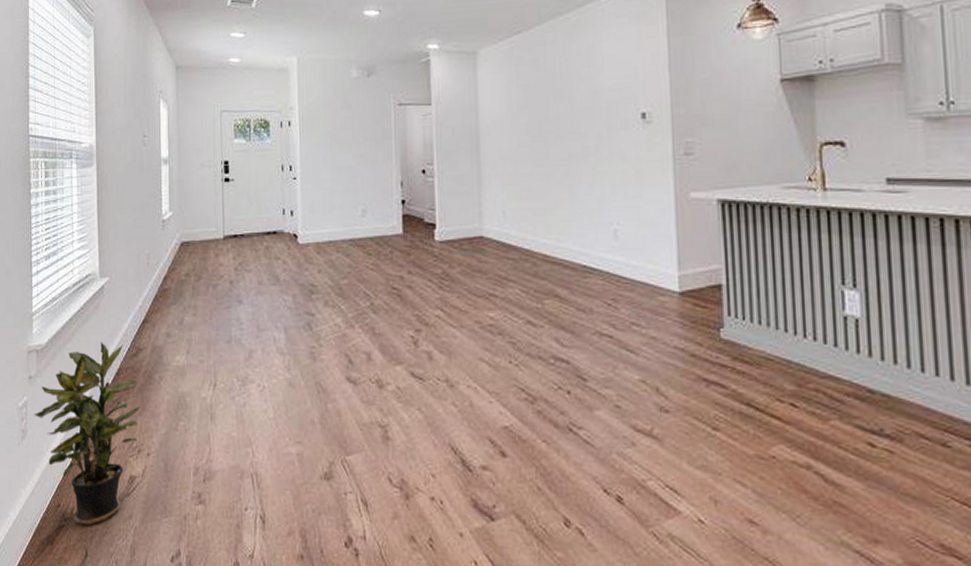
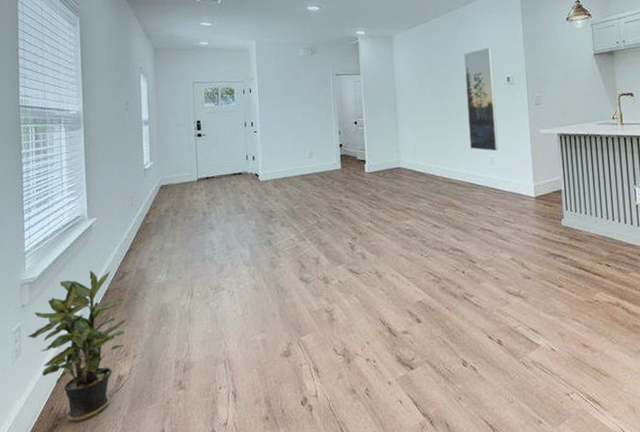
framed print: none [578,68,626,222] -> present [464,47,498,152]

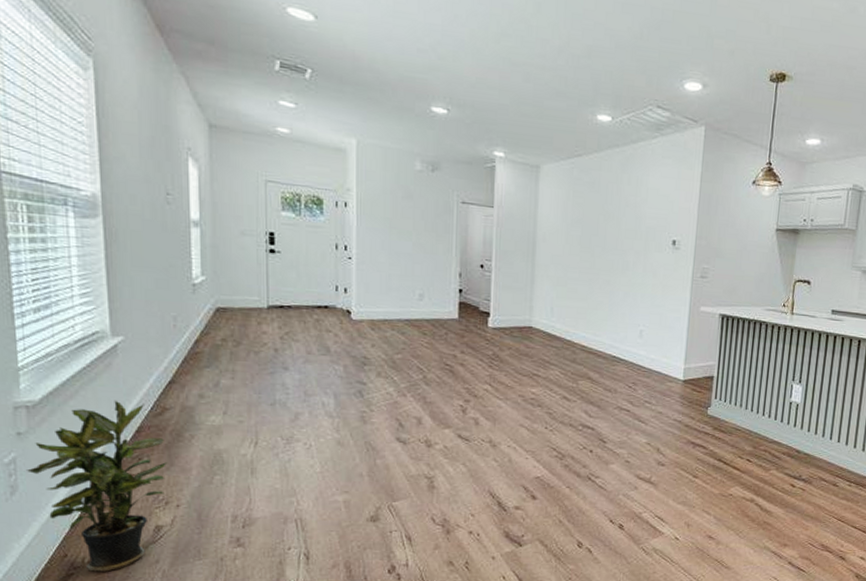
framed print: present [464,47,498,152] -> none [618,200,660,324]

